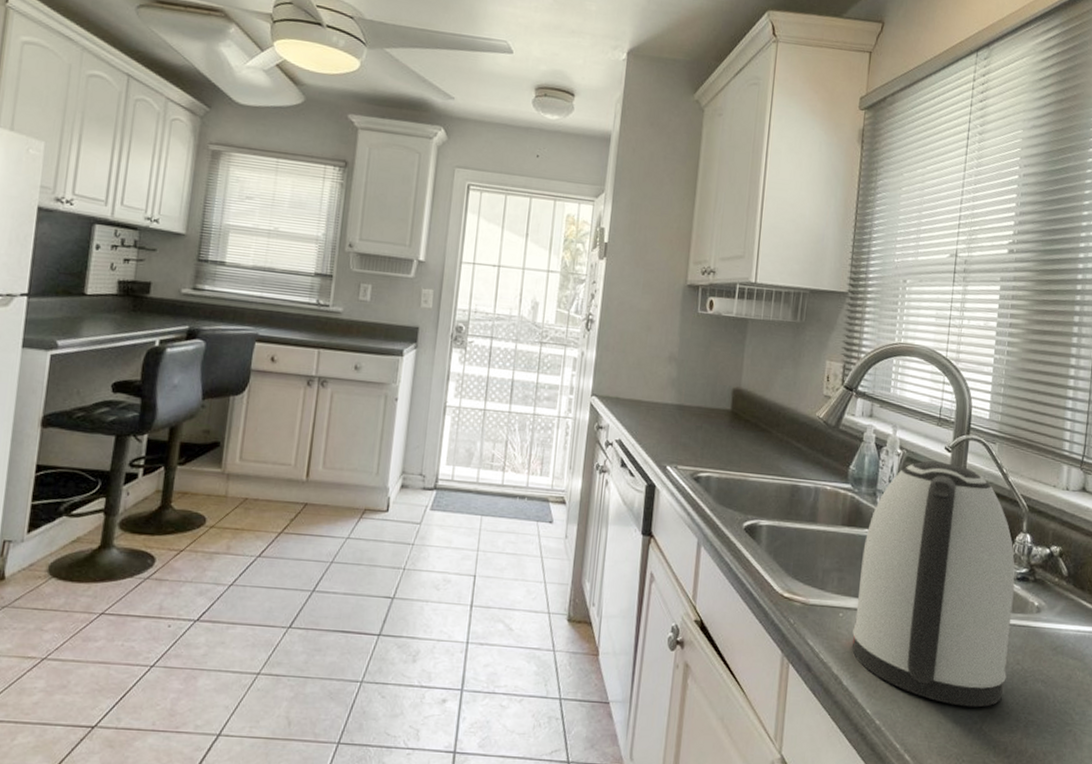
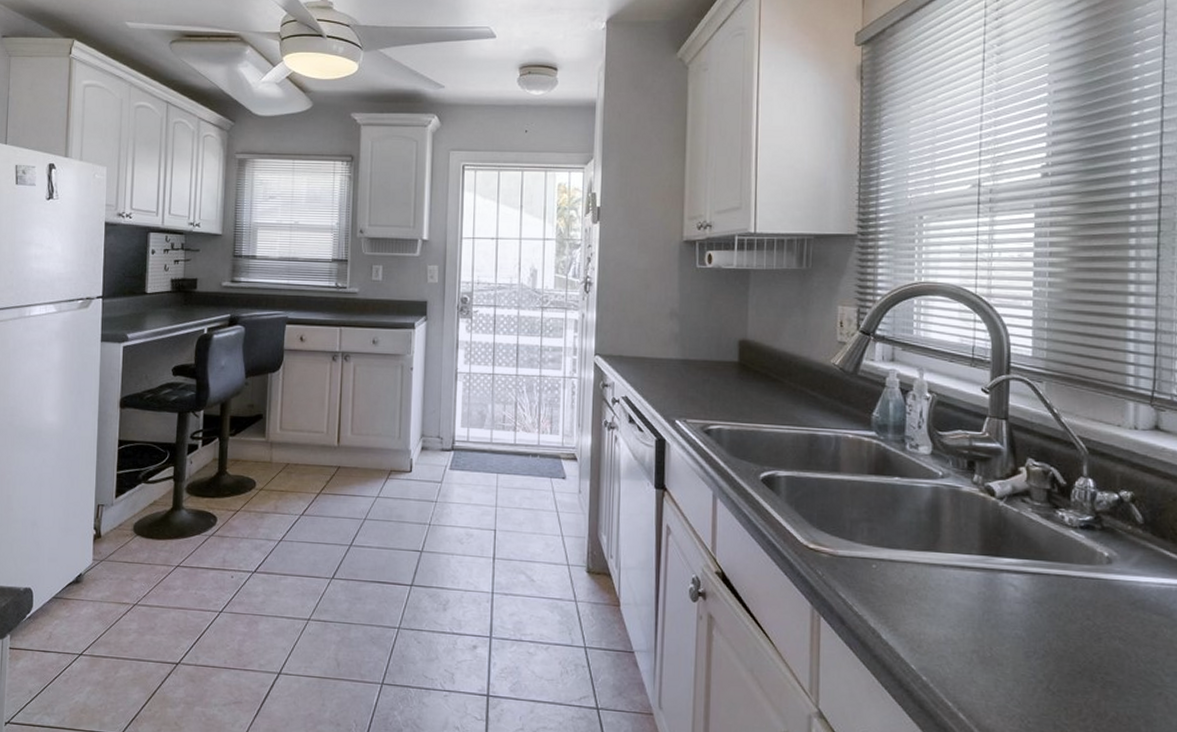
kettle: present [852,461,1015,708] -> none [889,404,1077,666]

